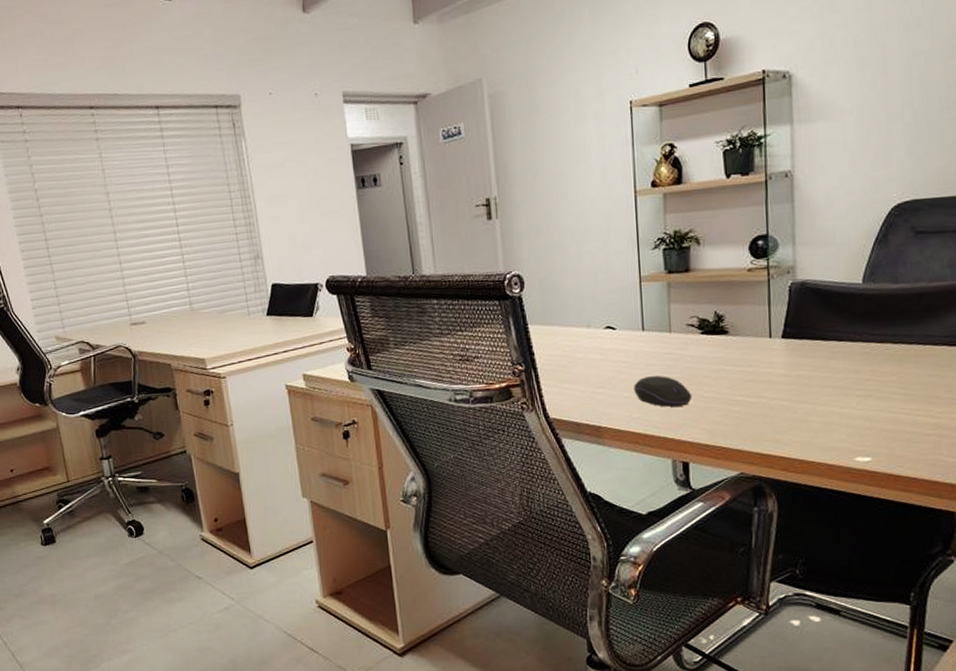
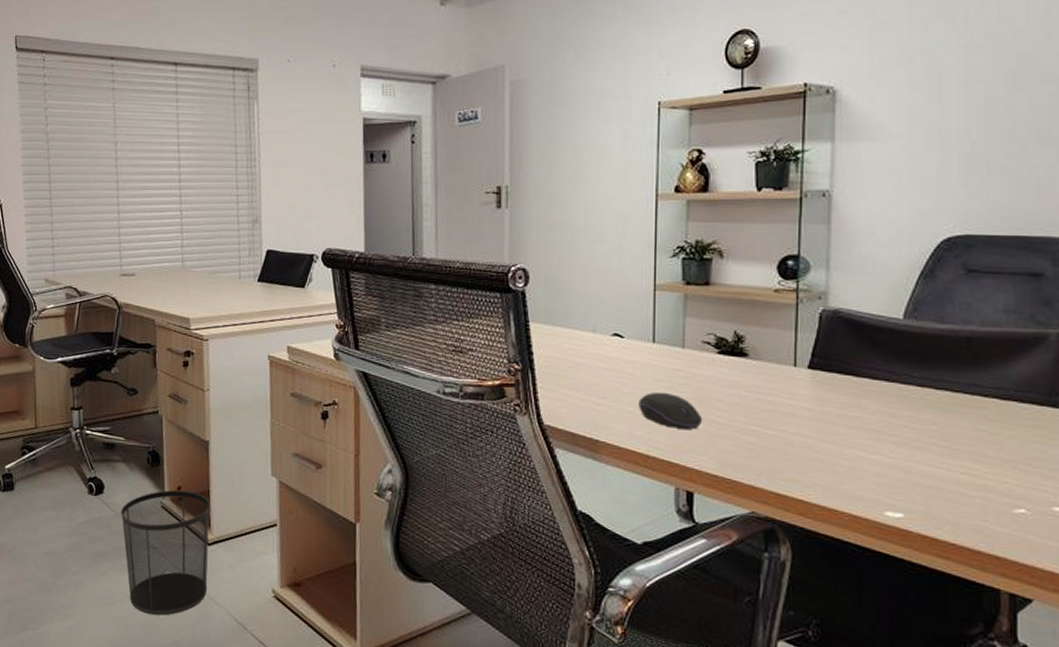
waste bin: none [163,521,255,639] -> present [121,489,210,616]

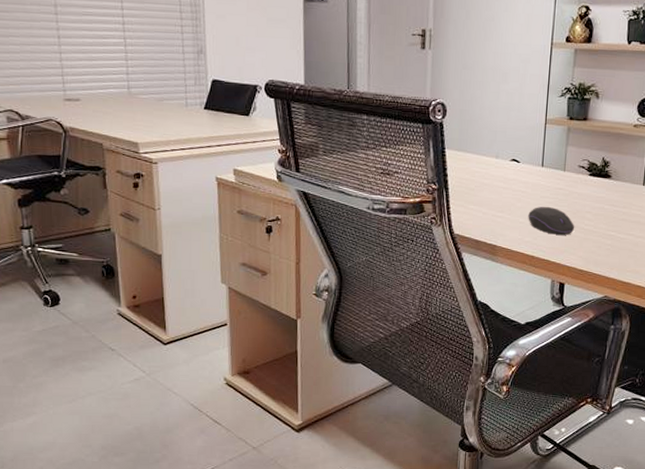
waste bin: present [121,489,210,616] -> none [78,298,165,406]

